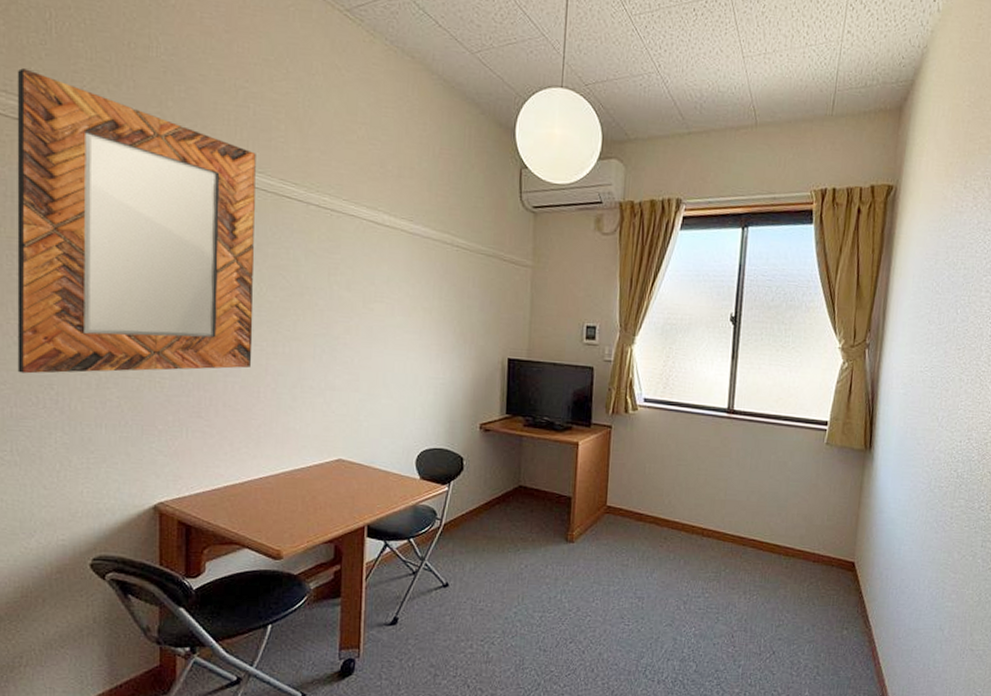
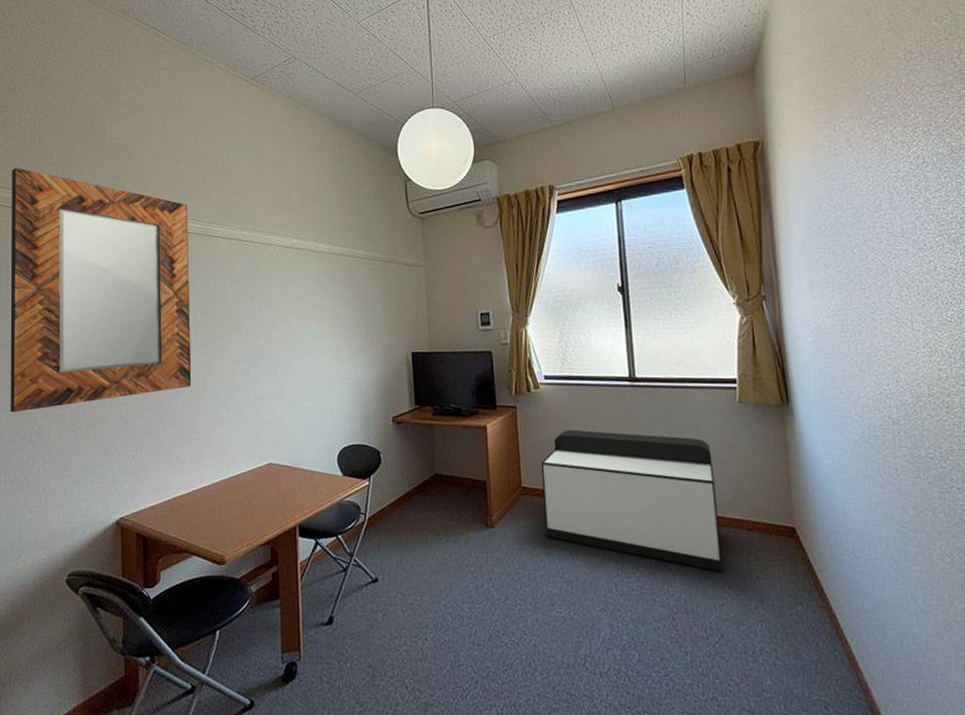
storage bench: none [624,454,793,598] -> present [540,429,724,573]

